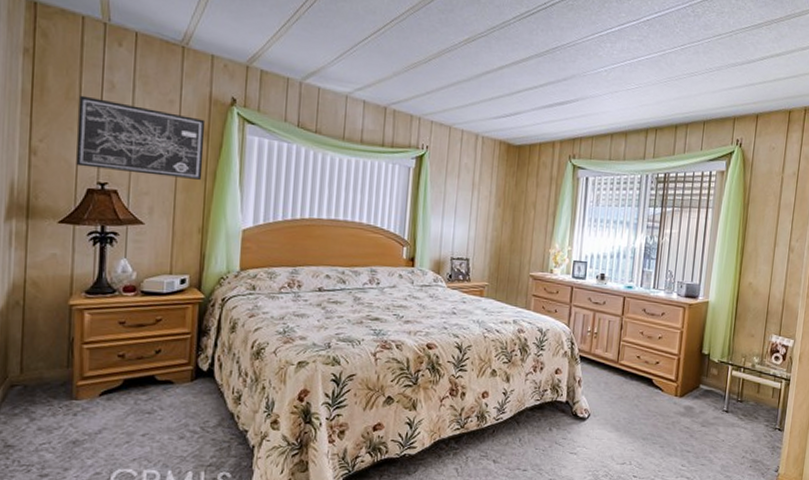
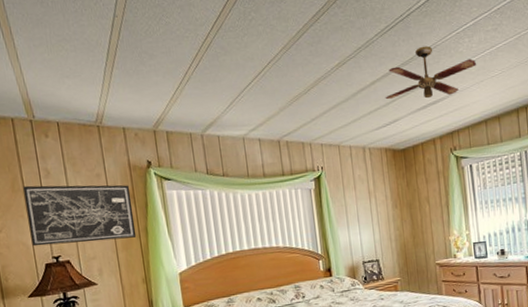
ceiling fan: none [510,40,614,99] -> present [385,46,476,100]

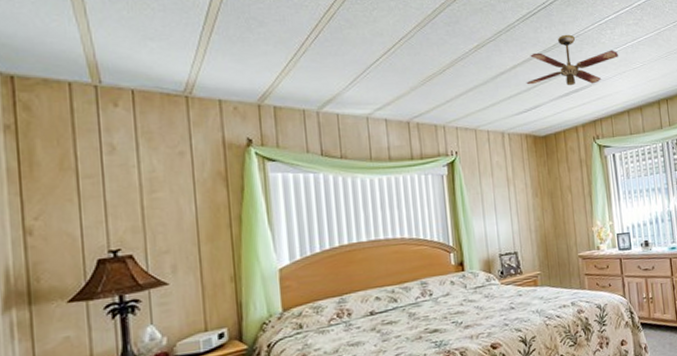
wall art: present [23,184,137,247] -> none [76,163,227,238]

